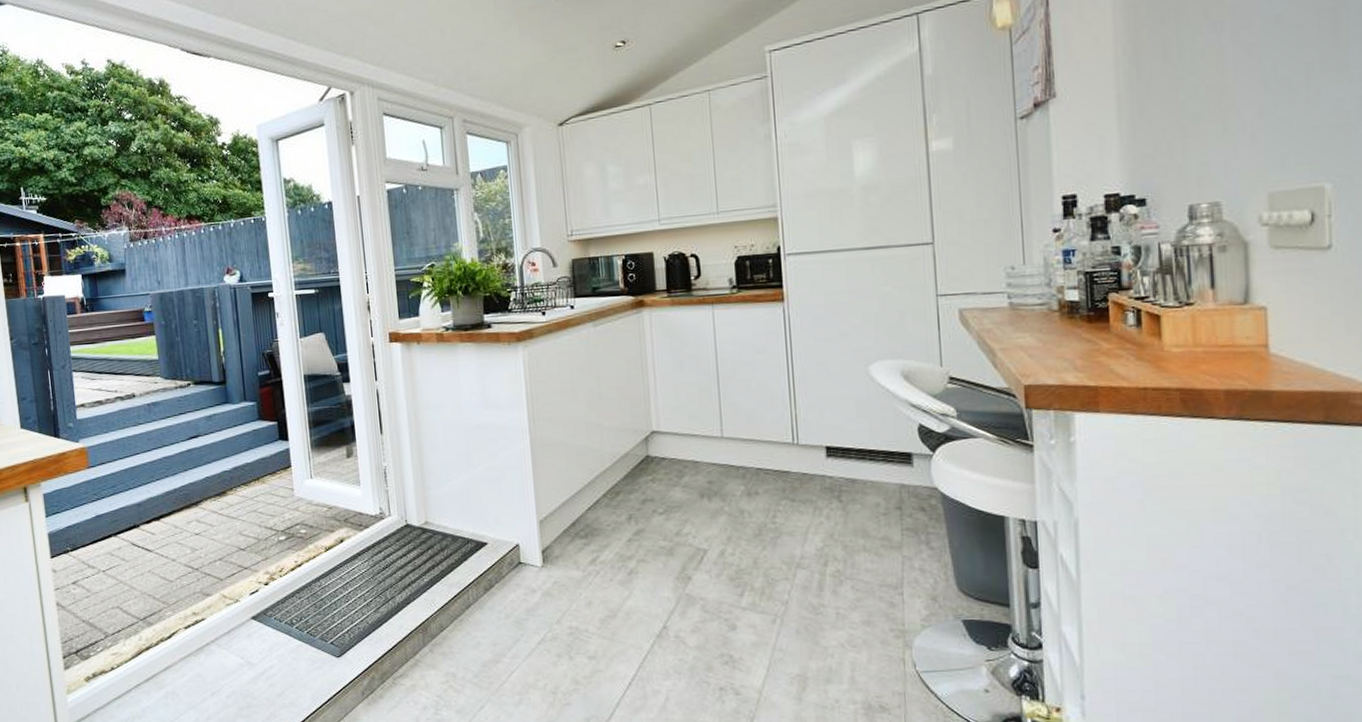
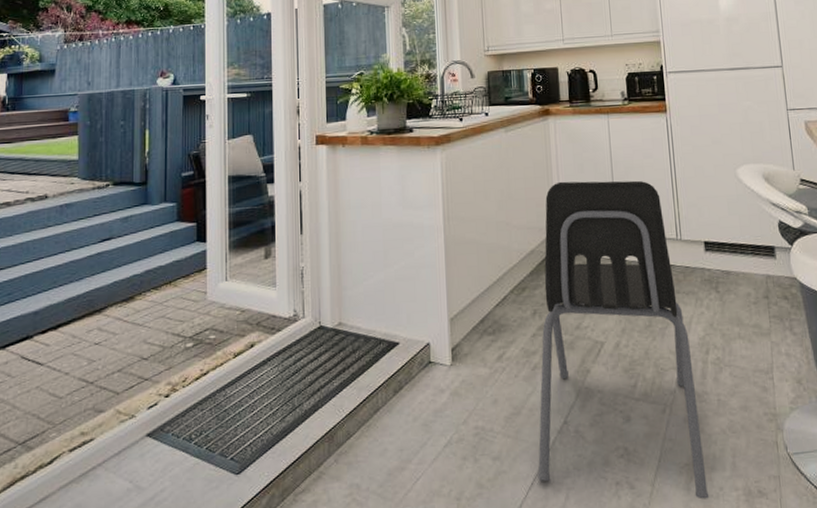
dining chair: none [635,379,823,710] -> present [537,180,709,499]

